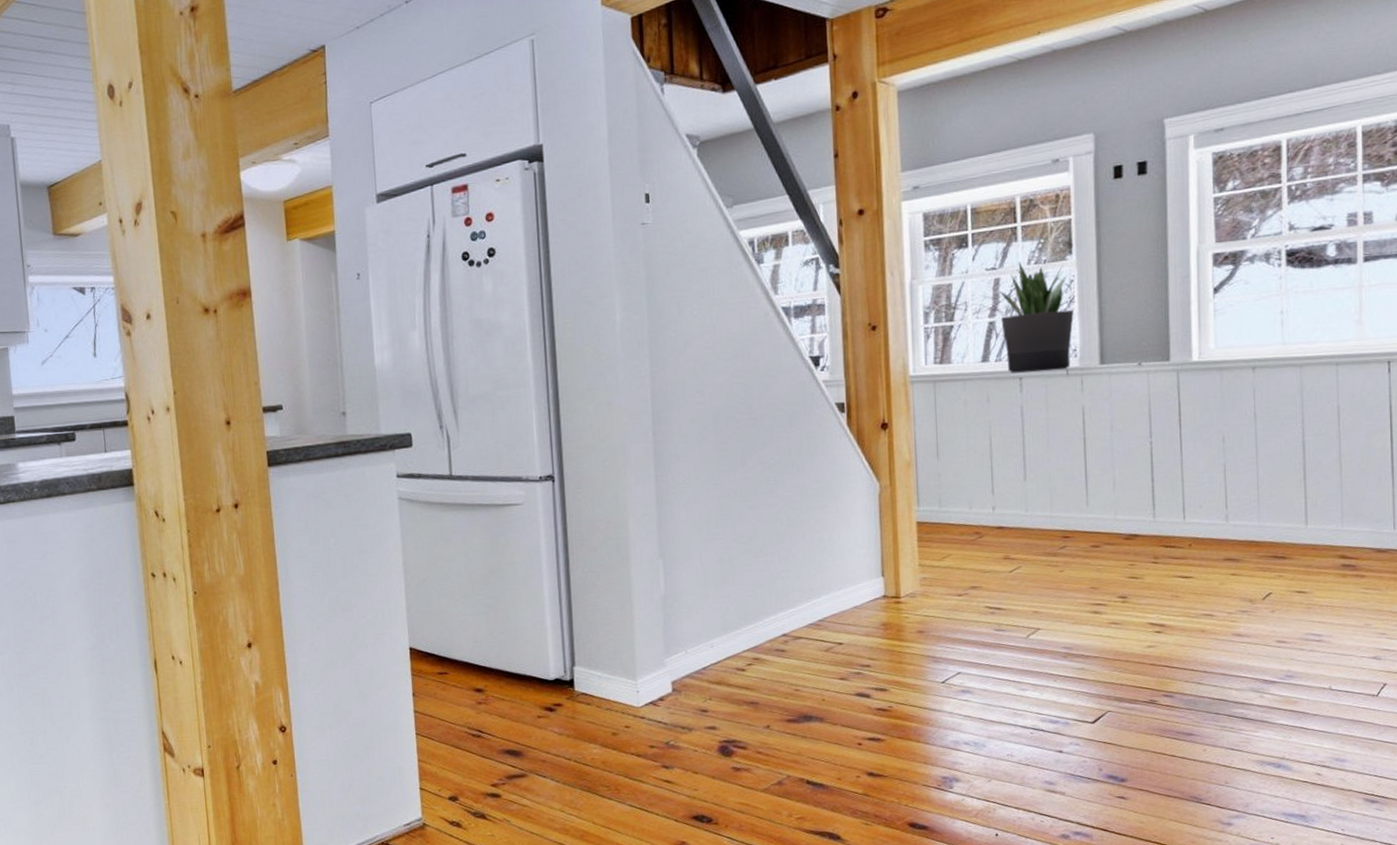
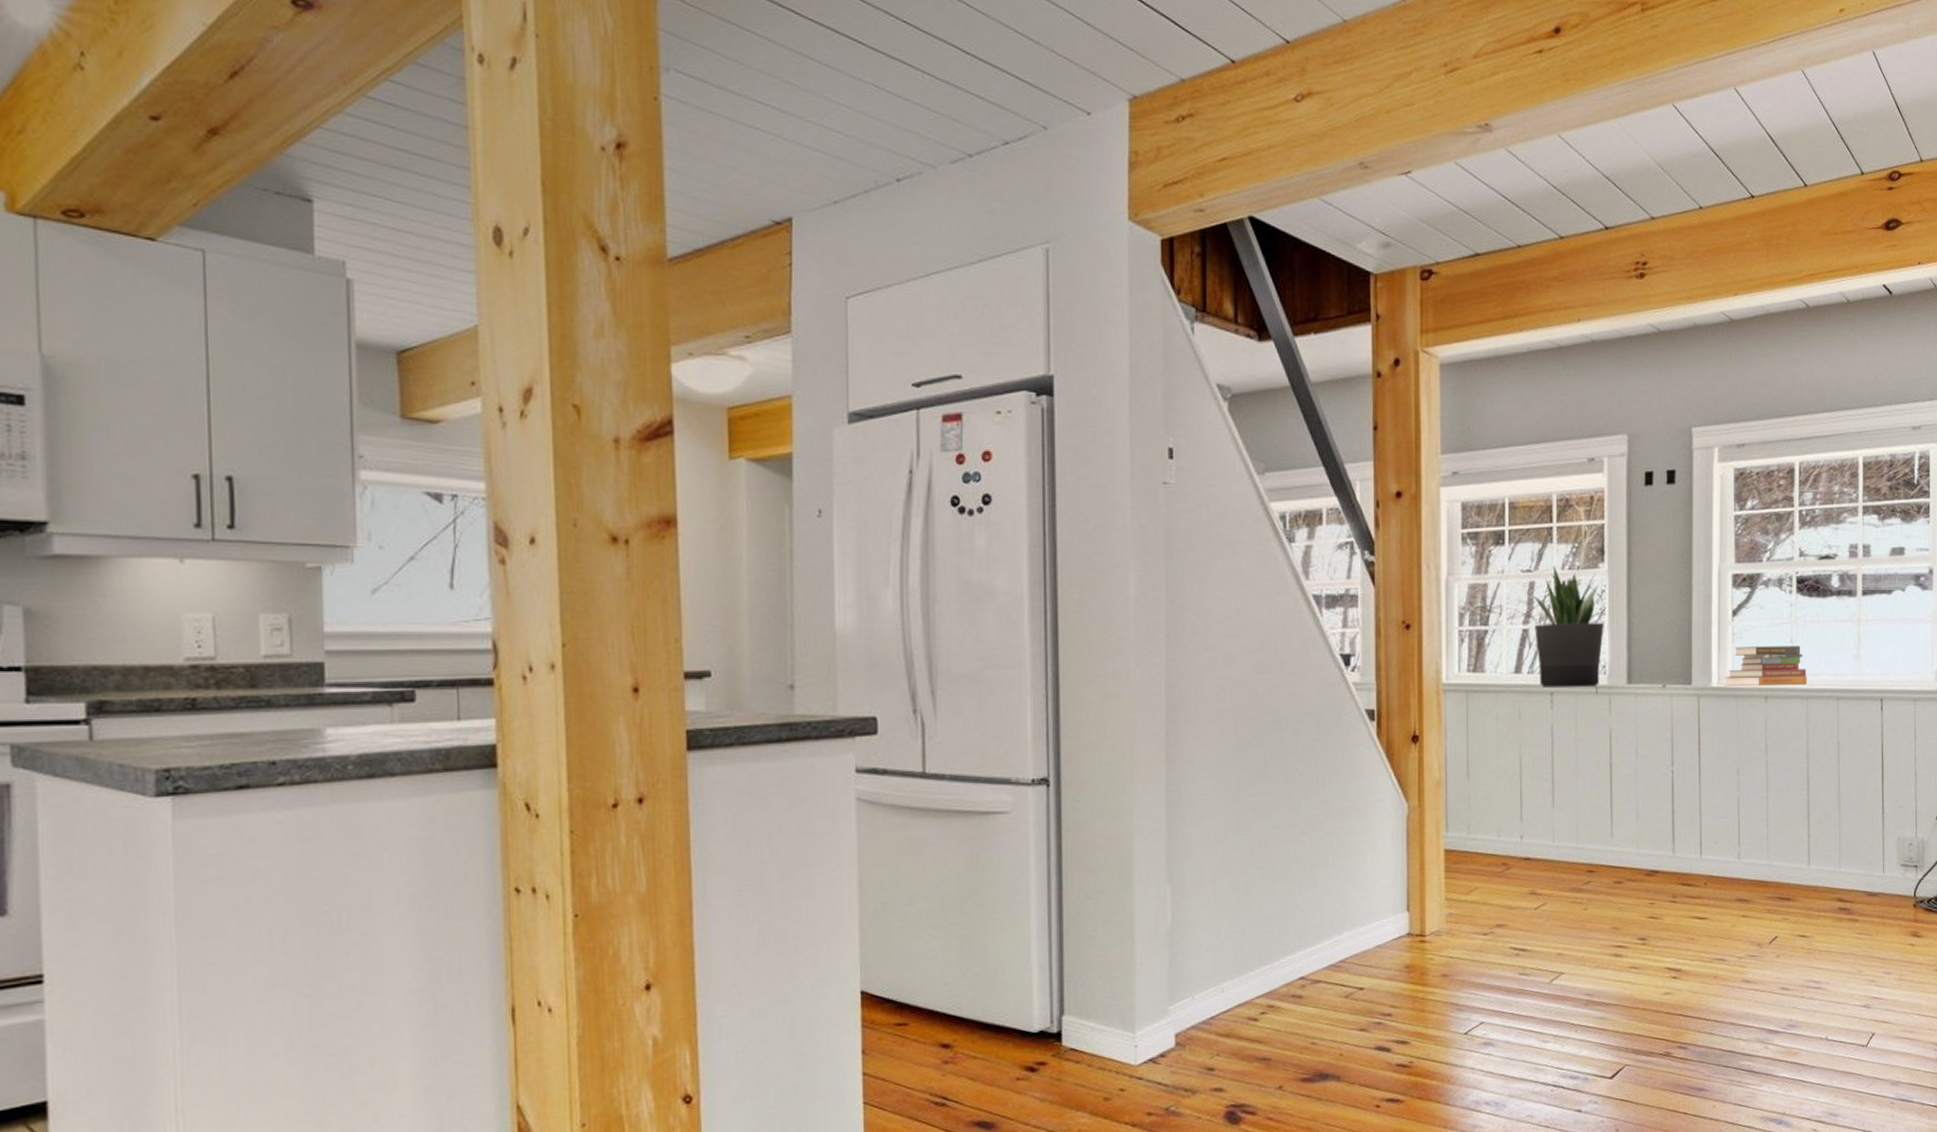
books: none [1206,316,1301,360] -> present [1724,646,1808,687]

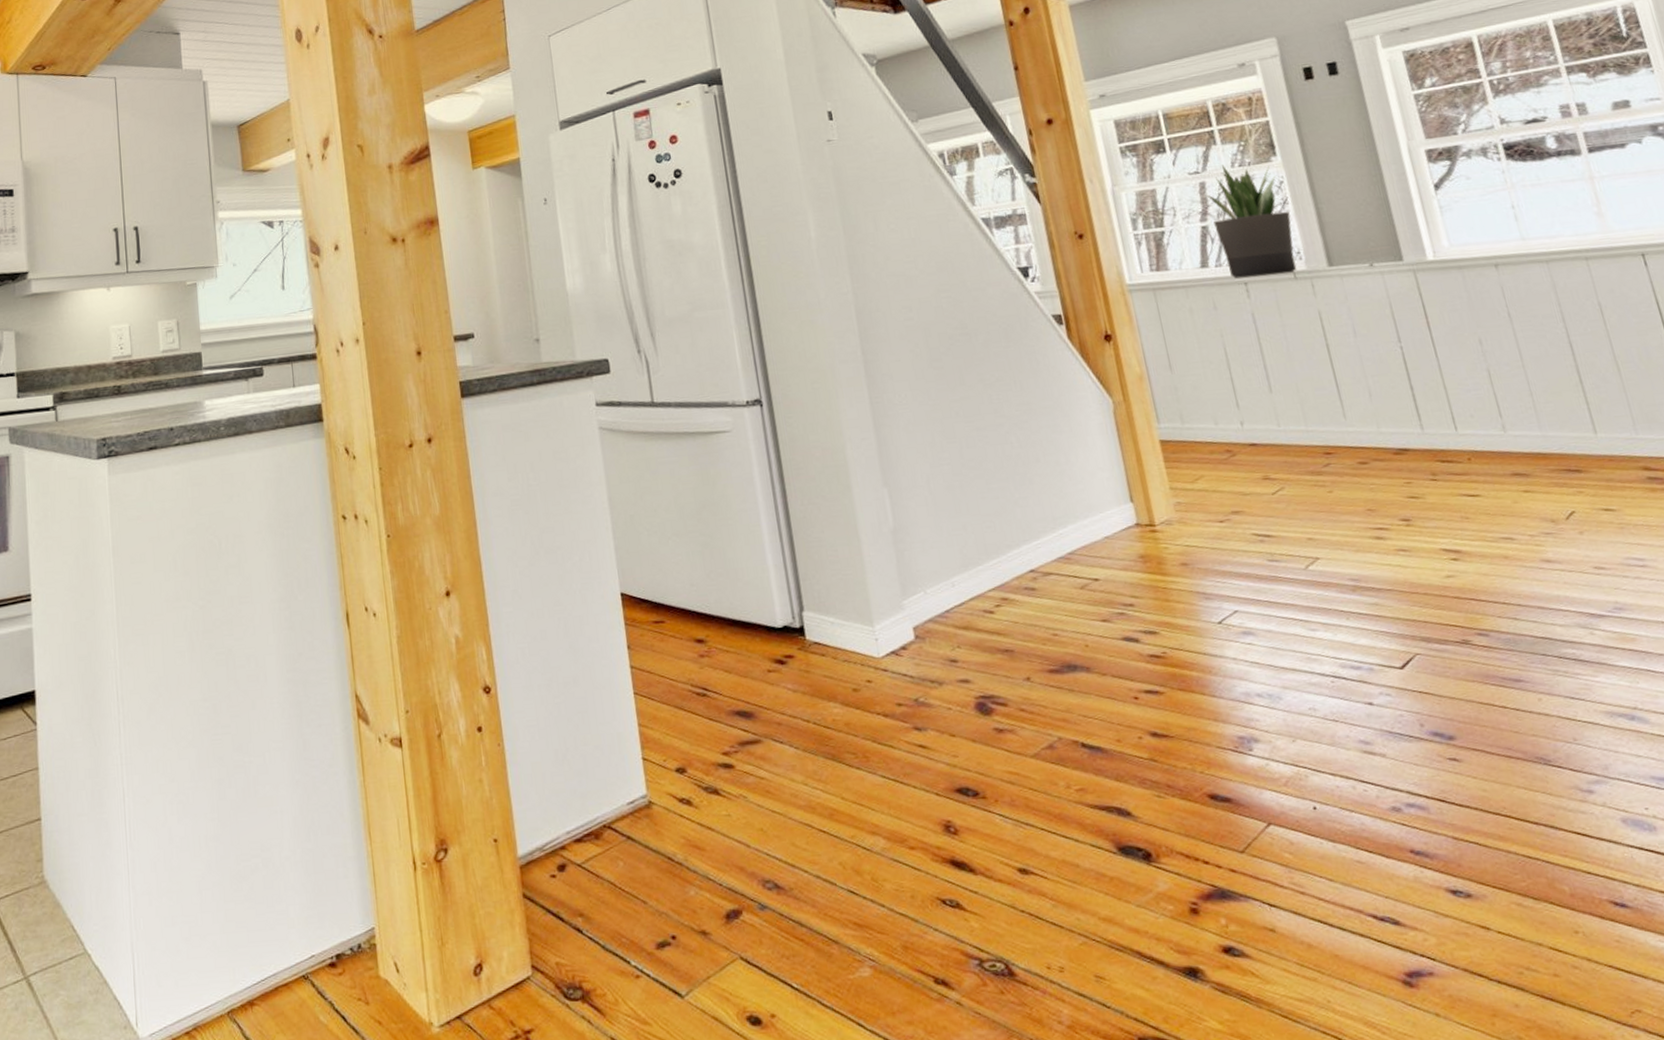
books: present [1724,646,1808,687] -> none [1440,210,1544,259]

